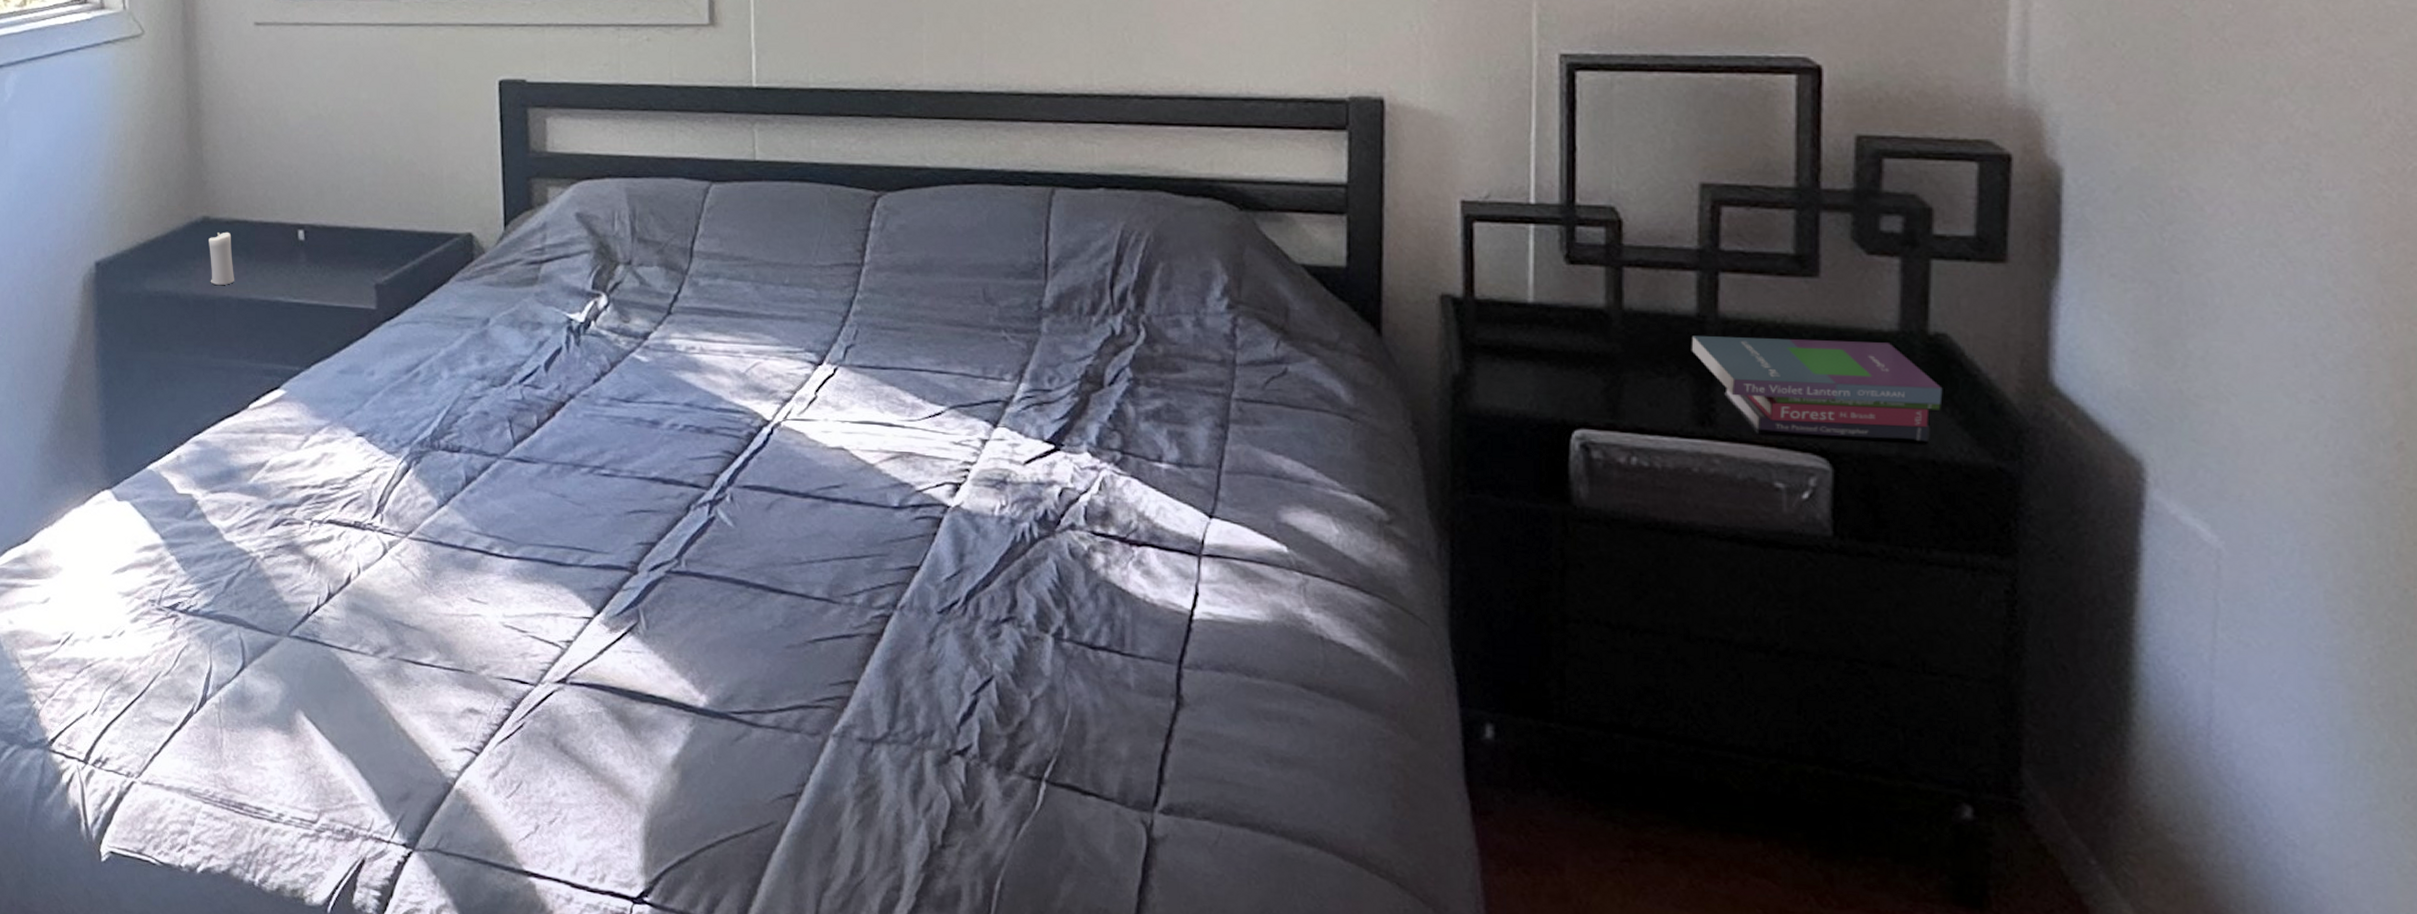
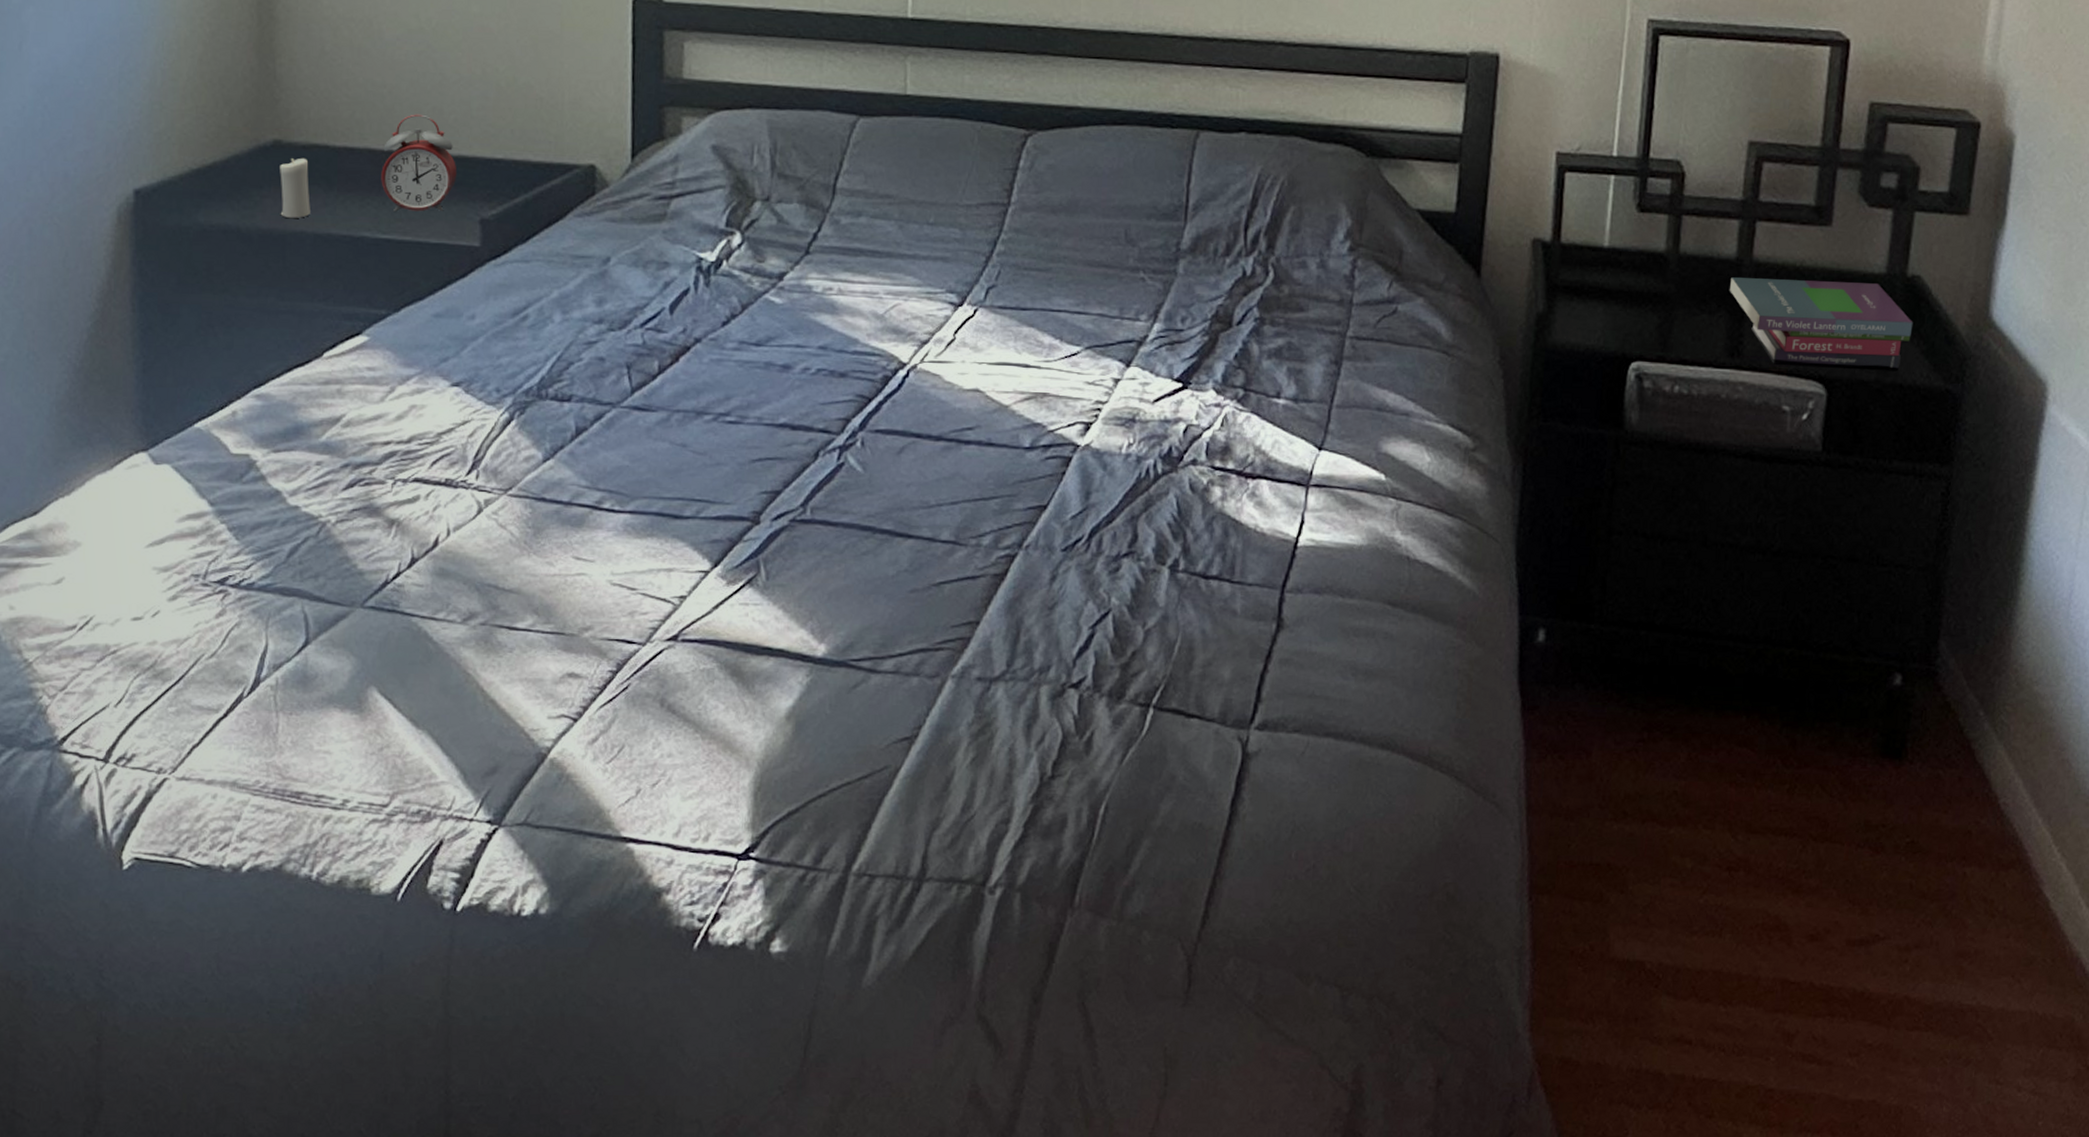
alarm clock: none [291,191,354,279] -> present [381,114,457,212]

